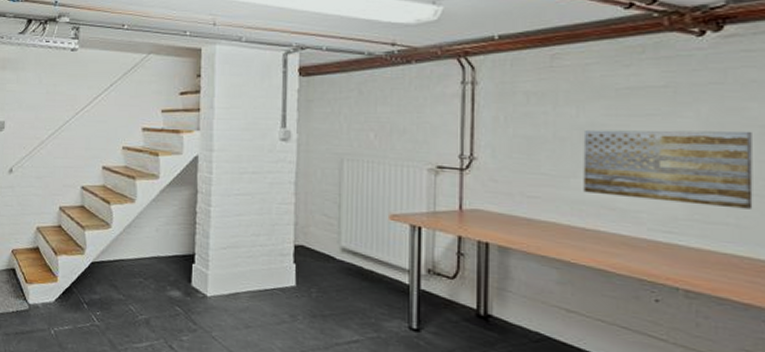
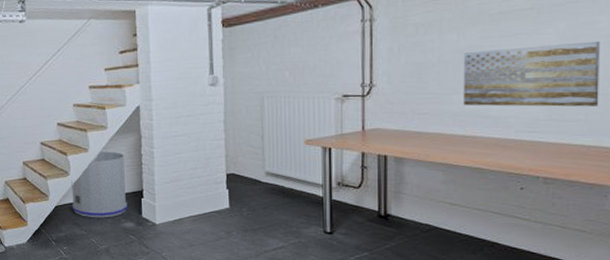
trash can: none [110,204,175,283] -> present [71,151,127,218]

